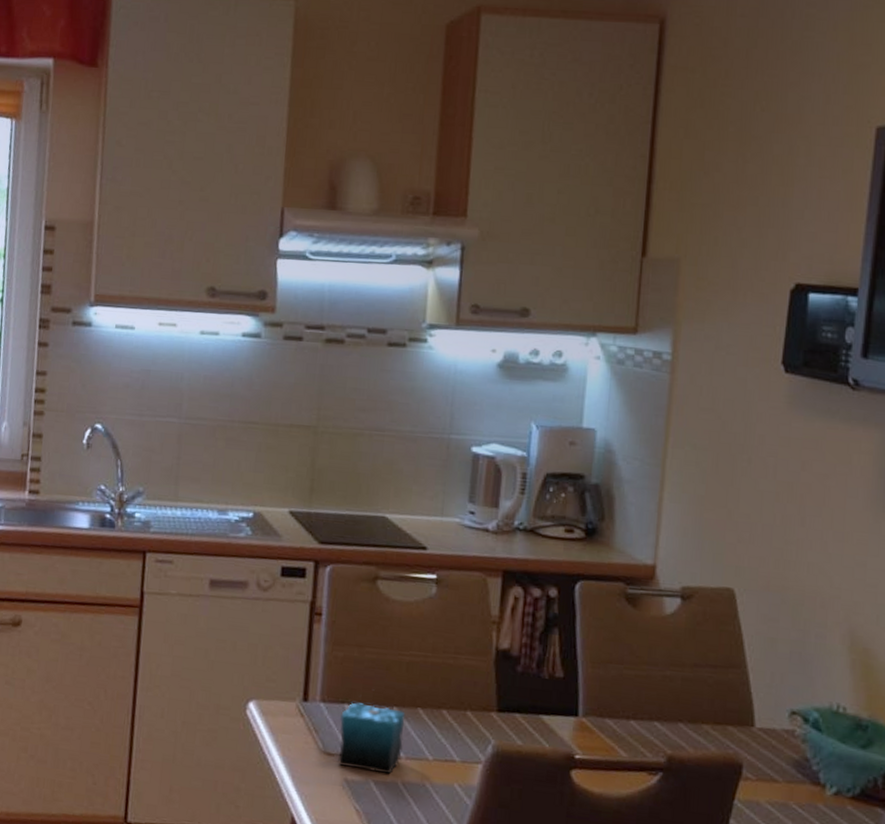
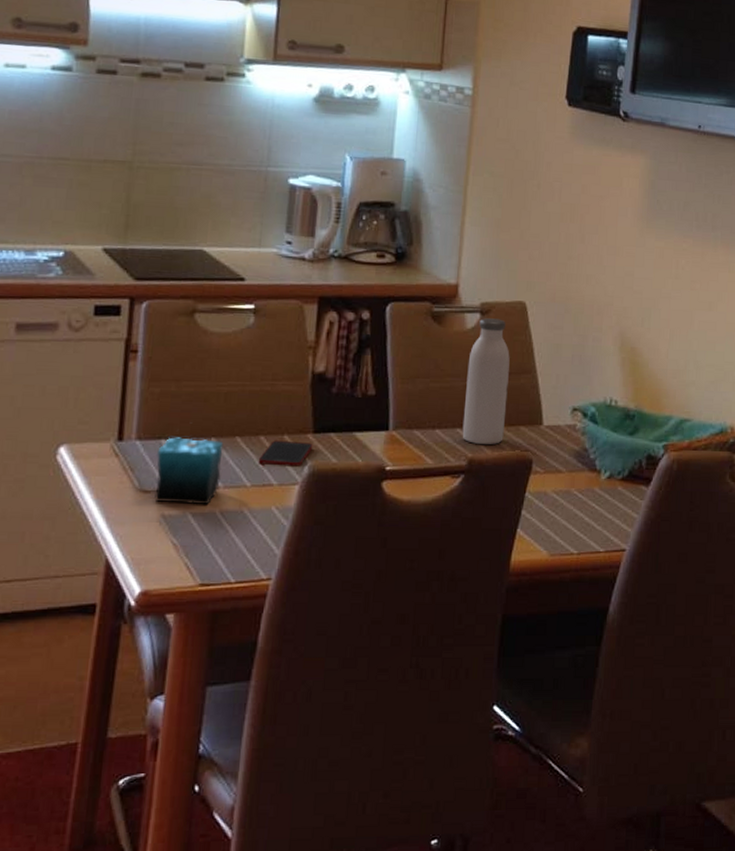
cell phone: none [440,715,497,745] -> present [258,440,313,467]
water bottle: none [660,603,716,743] -> present [462,318,510,445]

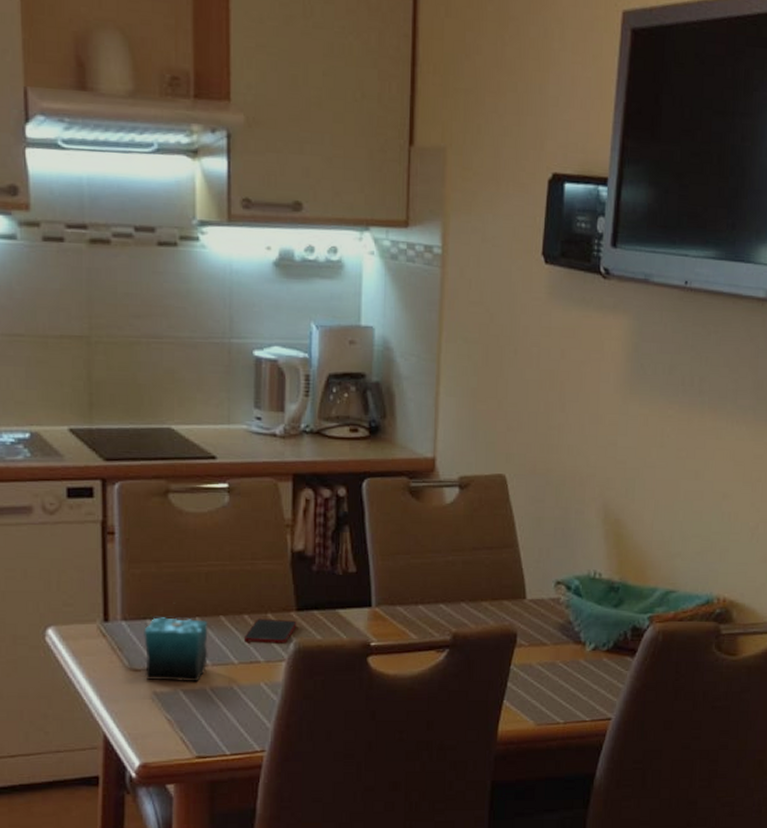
water bottle: present [462,318,510,445] -> none [445,492,491,620]

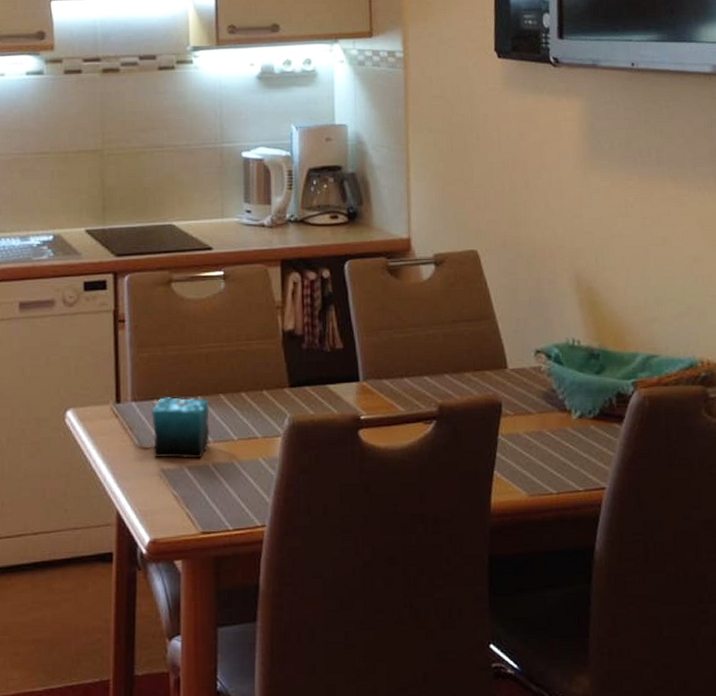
cell phone: present [243,618,297,644] -> none [242,395,291,420]

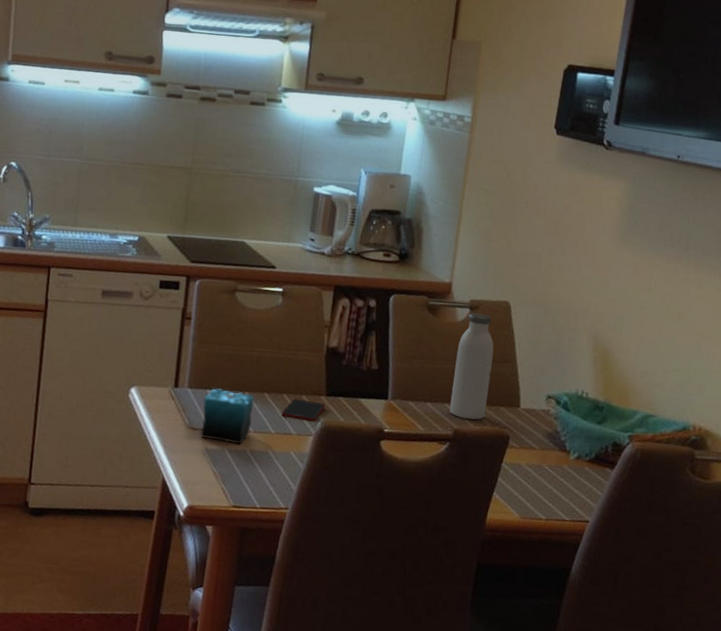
cell phone: none [242,395,291,420] -> present [281,398,326,422]
water bottle: none [428,268,471,391] -> present [449,313,494,420]

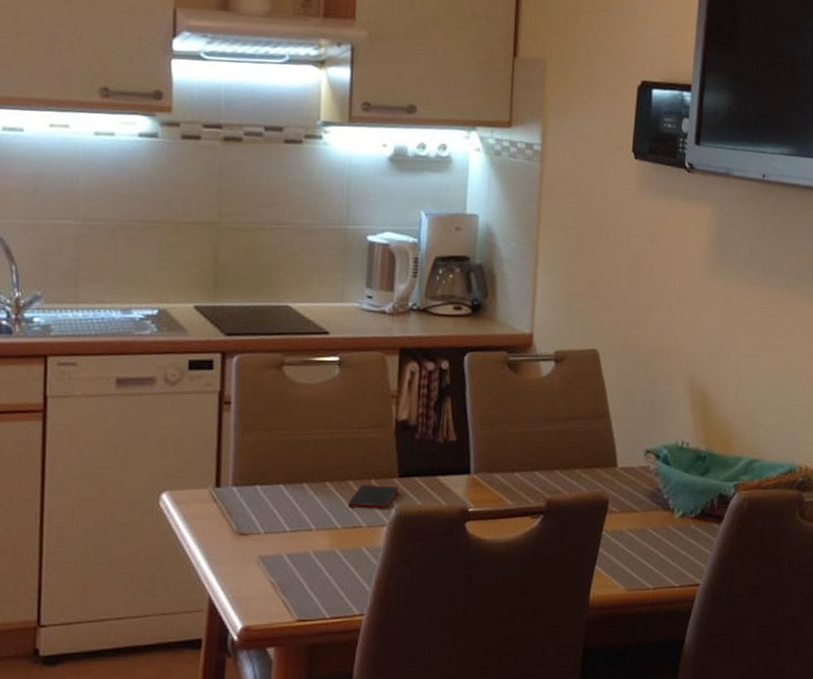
candle: present [200,388,255,445] -> none [252,483,315,547]
water bottle: present [449,313,494,420] -> none [540,366,584,487]

